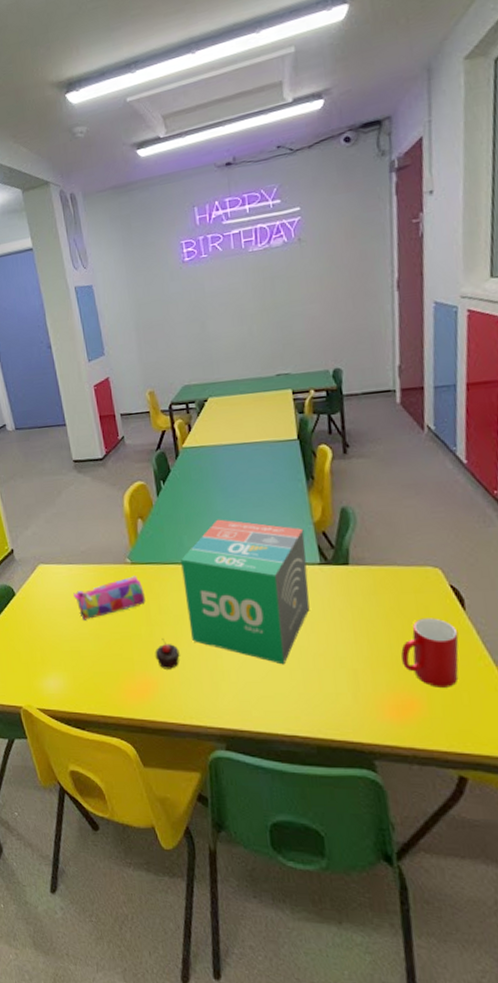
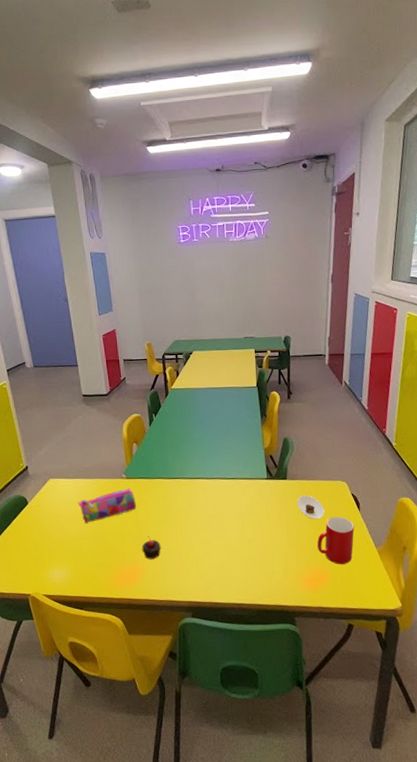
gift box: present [181,519,310,665] -> none [165,445,258,553]
saucer: none [366,587,410,621] -> present [297,495,325,519]

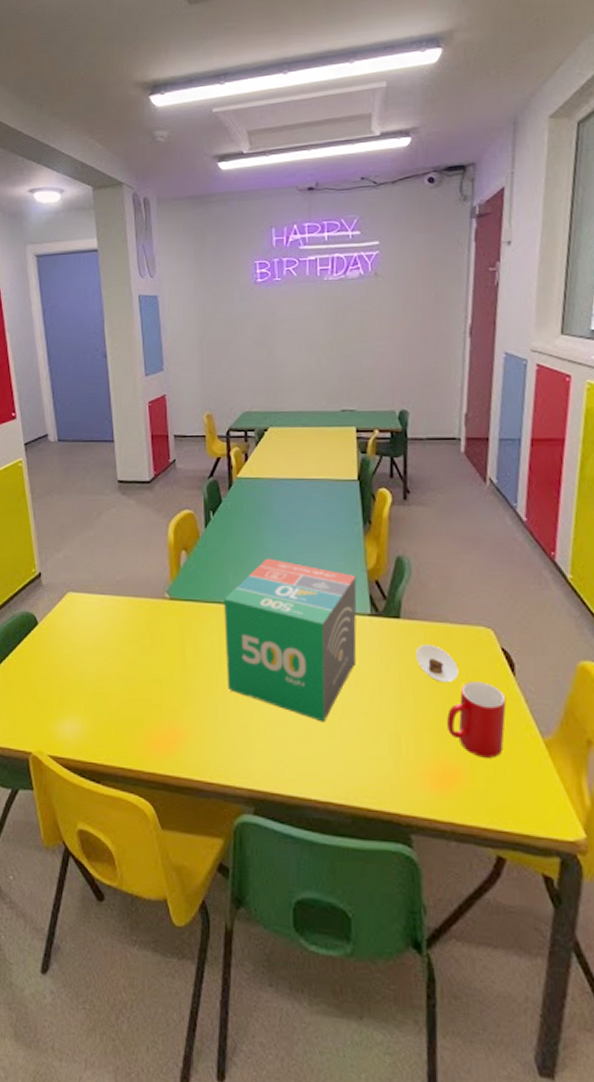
pencil case: present [78,488,136,523] -> none [103,613,181,659]
chocolate cupcake: present [142,536,161,559] -> none [186,685,213,720]
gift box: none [165,445,258,553] -> present [224,558,357,723]

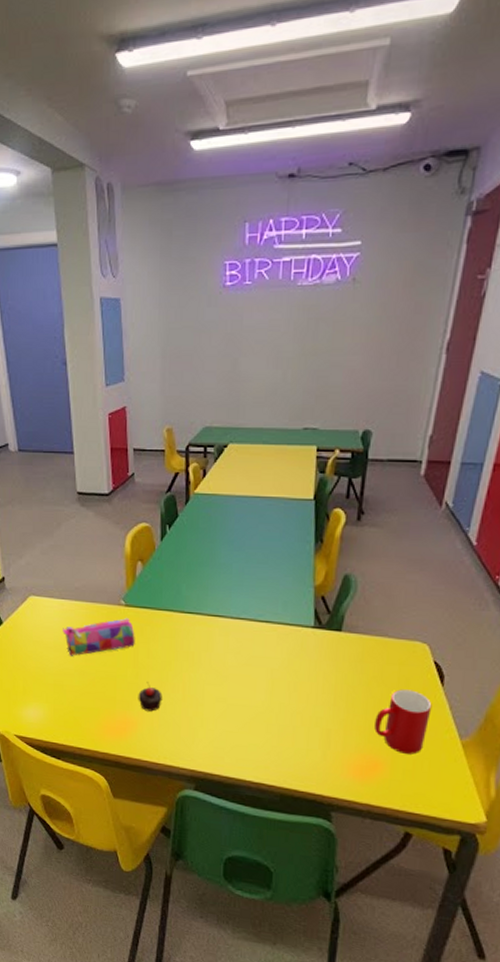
pencil case: none [103,613,181,659] -> present [63,618,135,656]
chocolate cupcake: none [186,685,213,720] -> present [138,682,163,712]
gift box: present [224,558,357,723] -> none [175,571,304,719]
saucer: present [416,645,459,682] -> none [353,656,391,689]

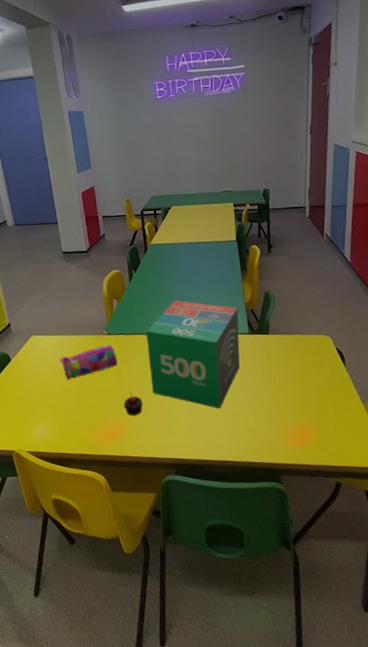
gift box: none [175,571,304,719] -> present [146,300,240,409]
cup: present [374,689,432,755] -> none [302,371,340,421]

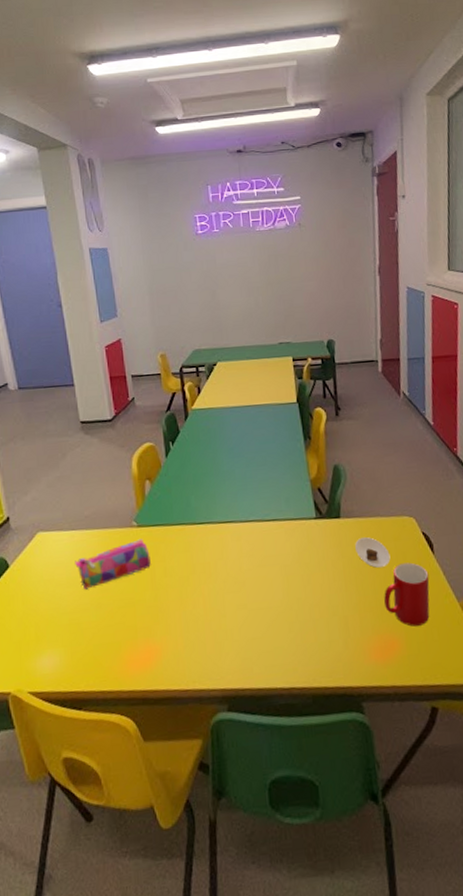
chocolate cupcake: present [123,392,143,416] -> none [159,602,185,634]
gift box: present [146,300,240,409] -> none [187,478,307,618]
saucer: none [280,350,309,374] -> present [355,537,391,568]
cup: none [302,371,340,421] -> present [384,562,430,627]

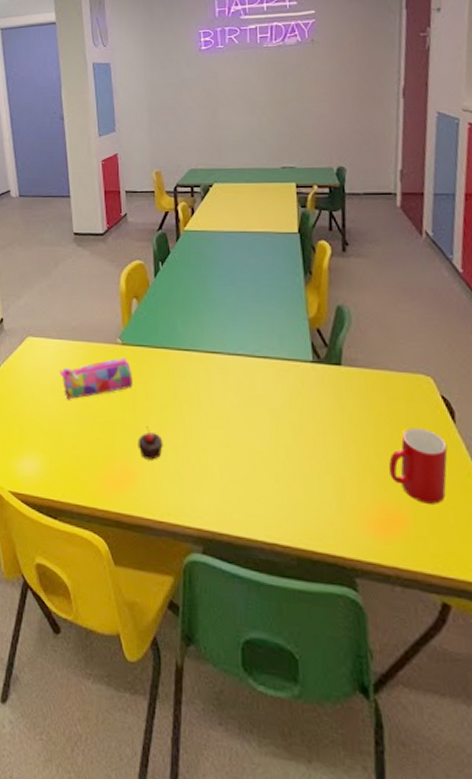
chocolate cupcake: none [159,602,185,634] -> present [137,426,163,460]
saucer: present [355,537,391,568] -> none [357,391,400,428]

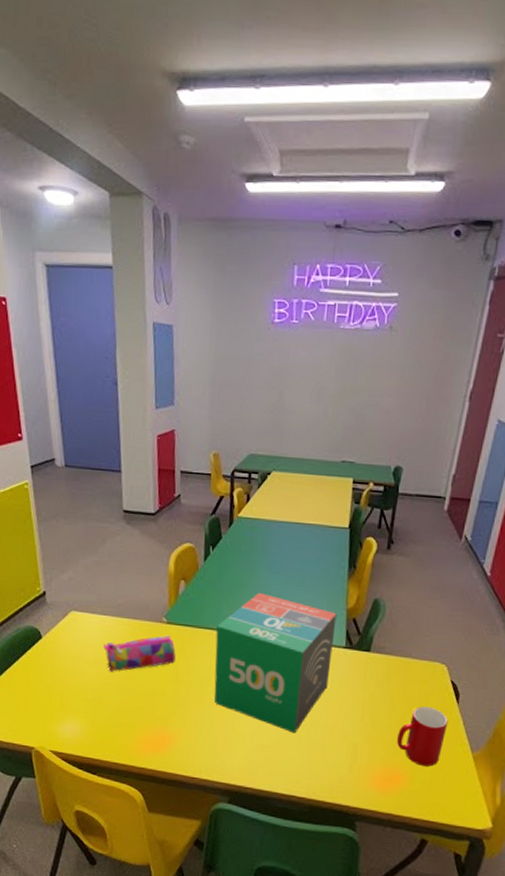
chocolate cupcake: present [137,426,163,460] -> none [176,698,201,727]
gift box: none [173,306,300,465] -> present [214,592,337,734]

